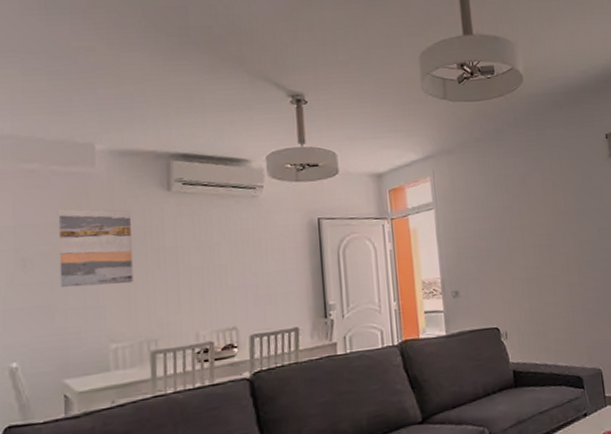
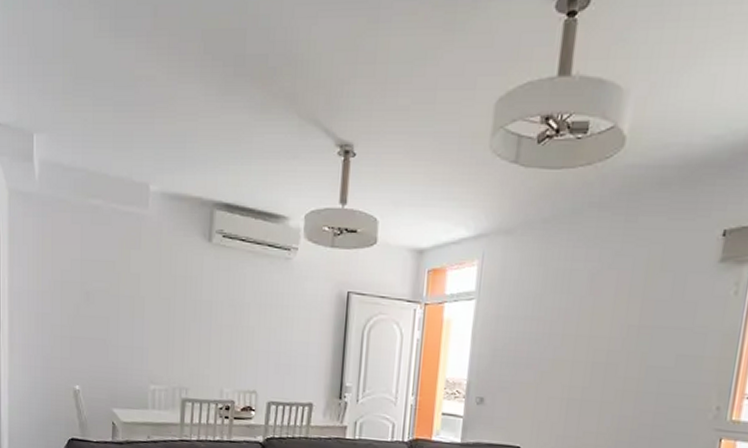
wall art: present [58,208,133,287] -> none [114,248,175,331]

